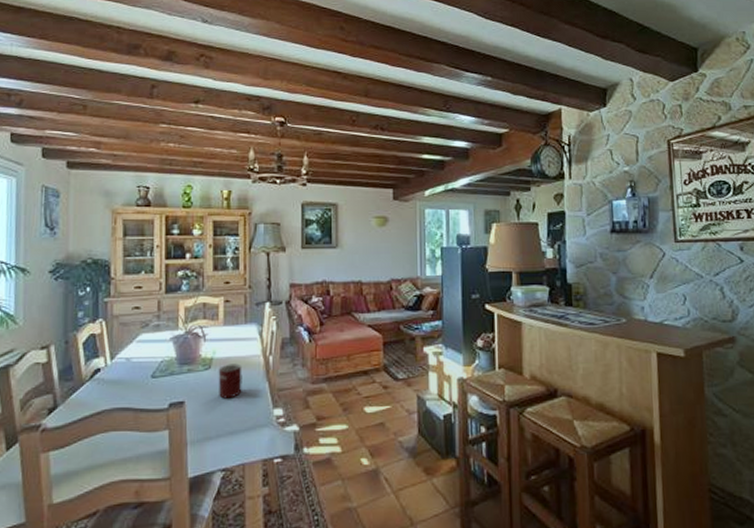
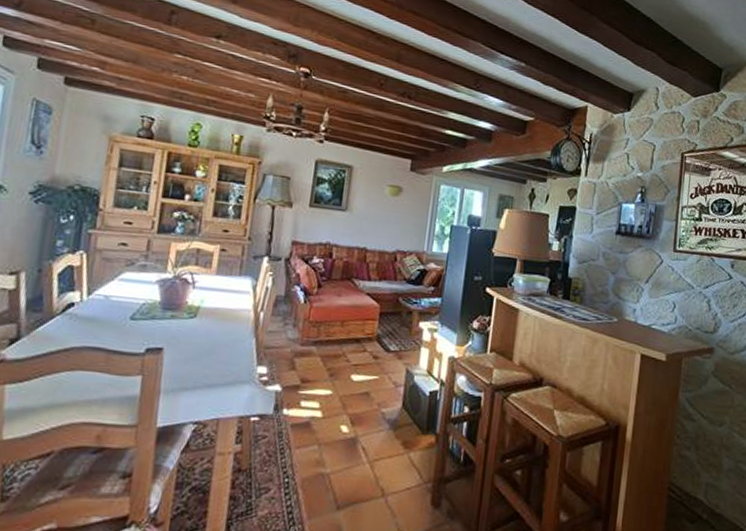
mug: present [218,363,242,399] -> none [201,315,231,351]

